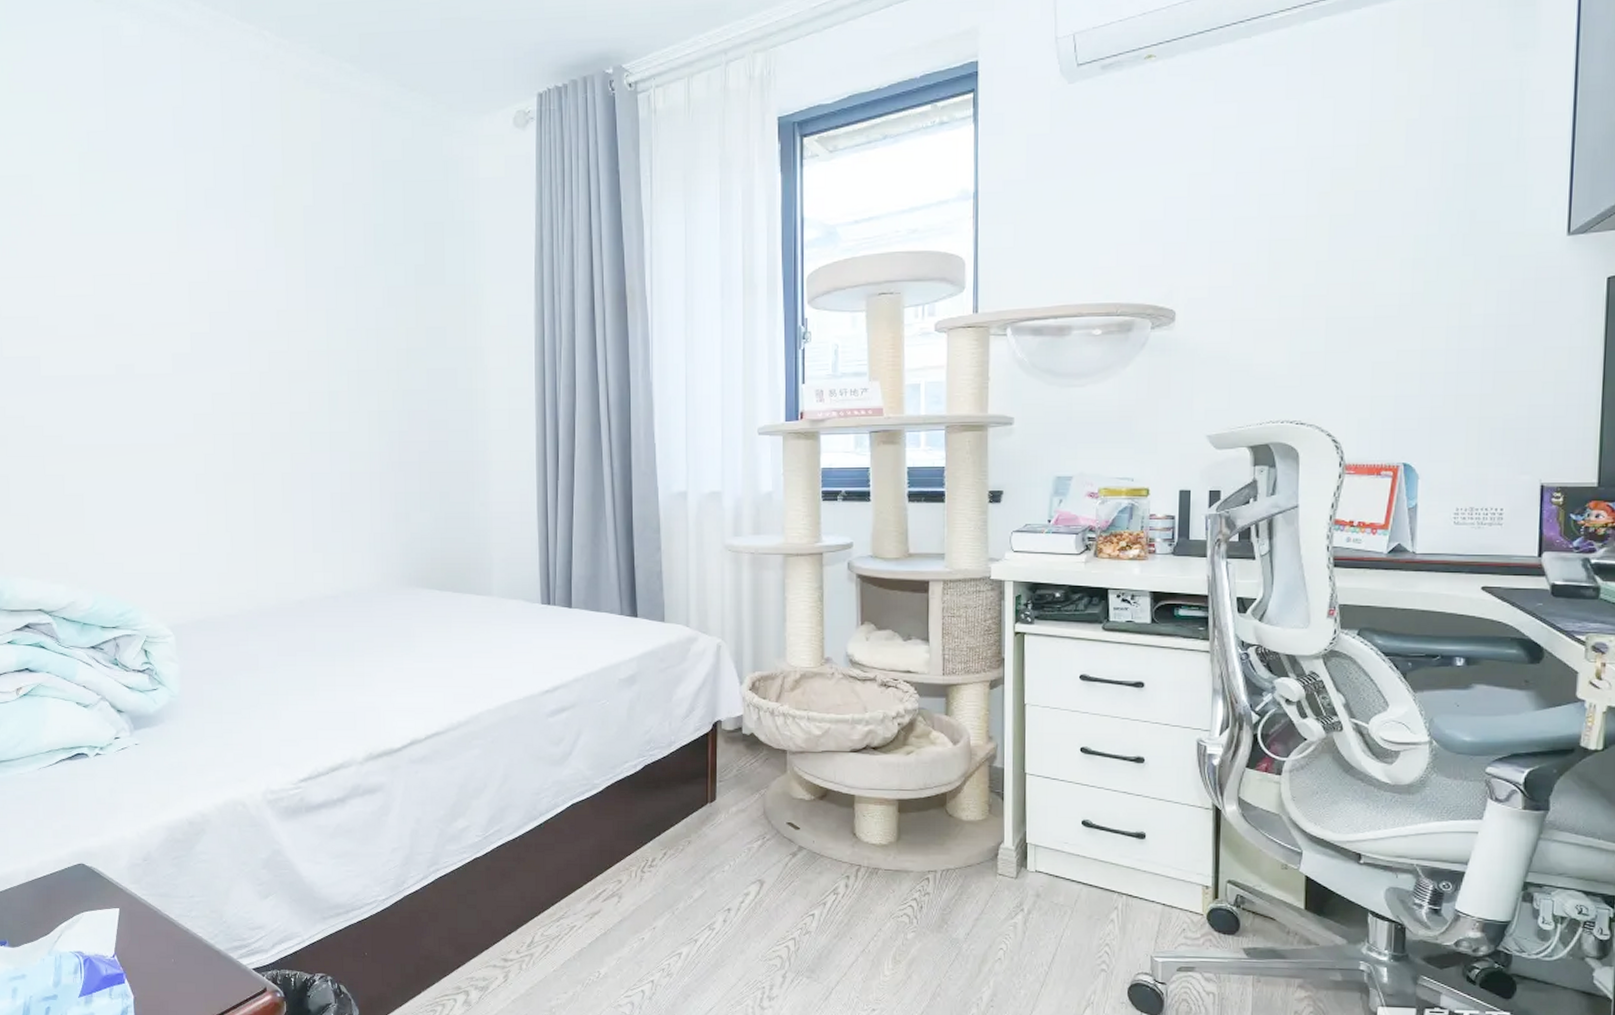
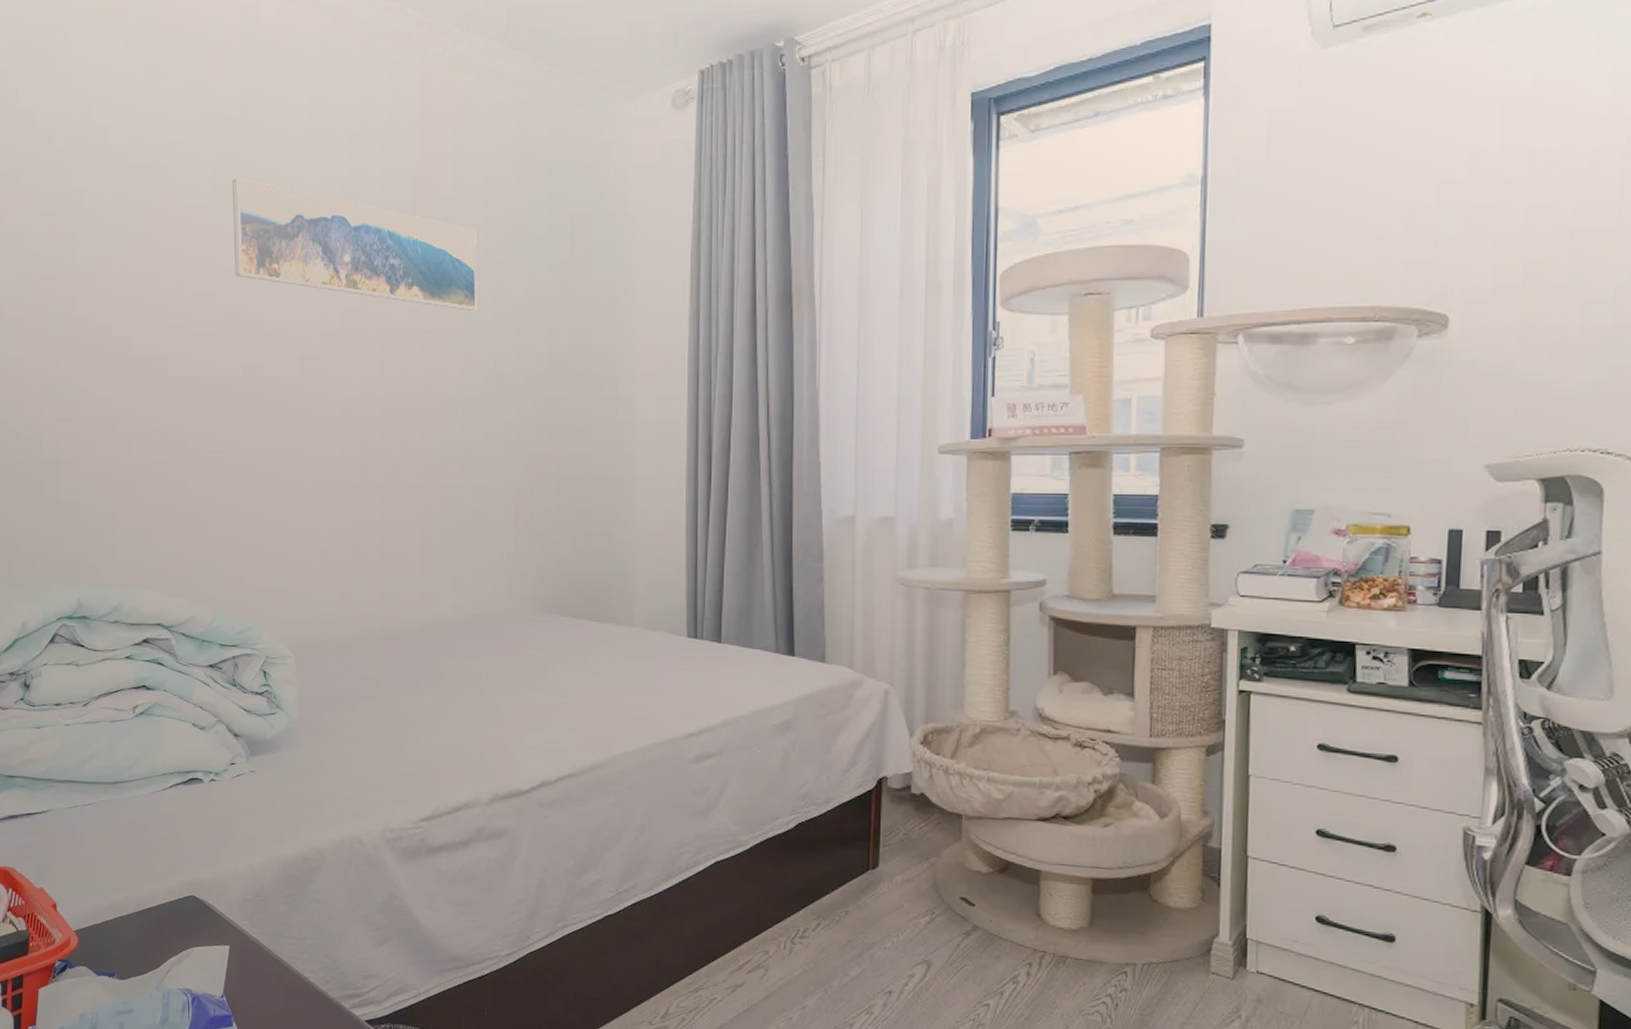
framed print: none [100,187,339,311] -> present [233,177,478,311]

